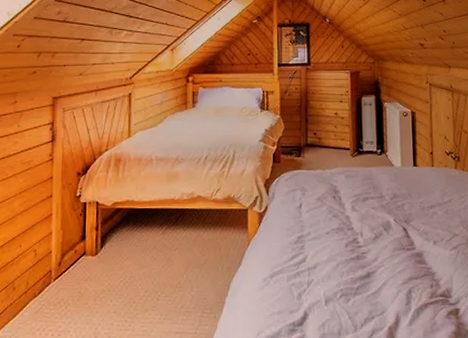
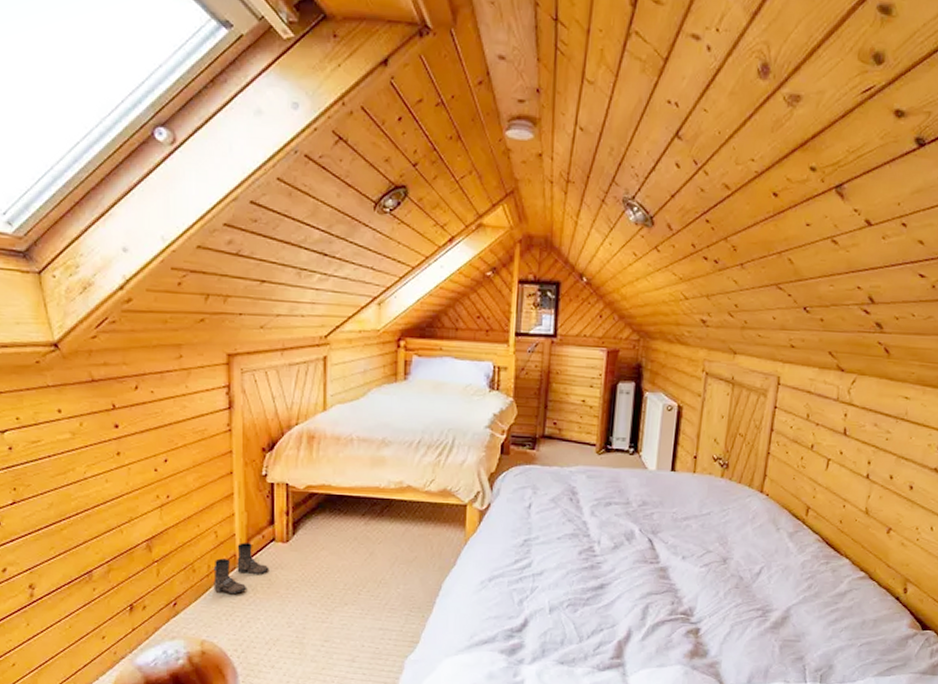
boots: none [30,258,80,309] -> present [213,543,269,595]

